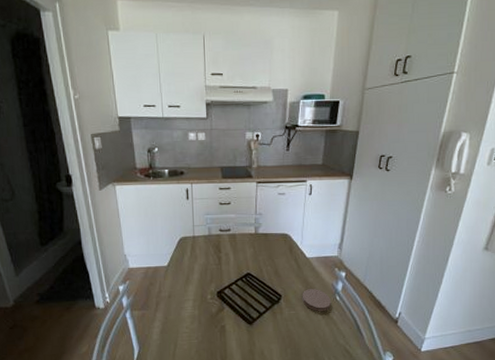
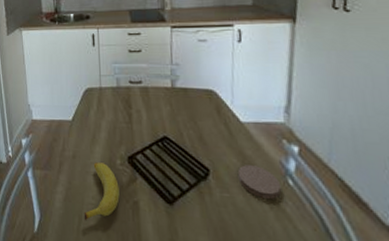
banana: none [178,299,210,347] -> present [84,162,120,221]

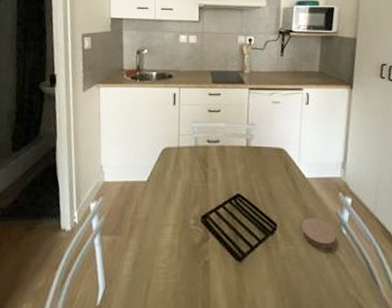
banana: present [84,162,120,221] -> none [152,224,191,287]

